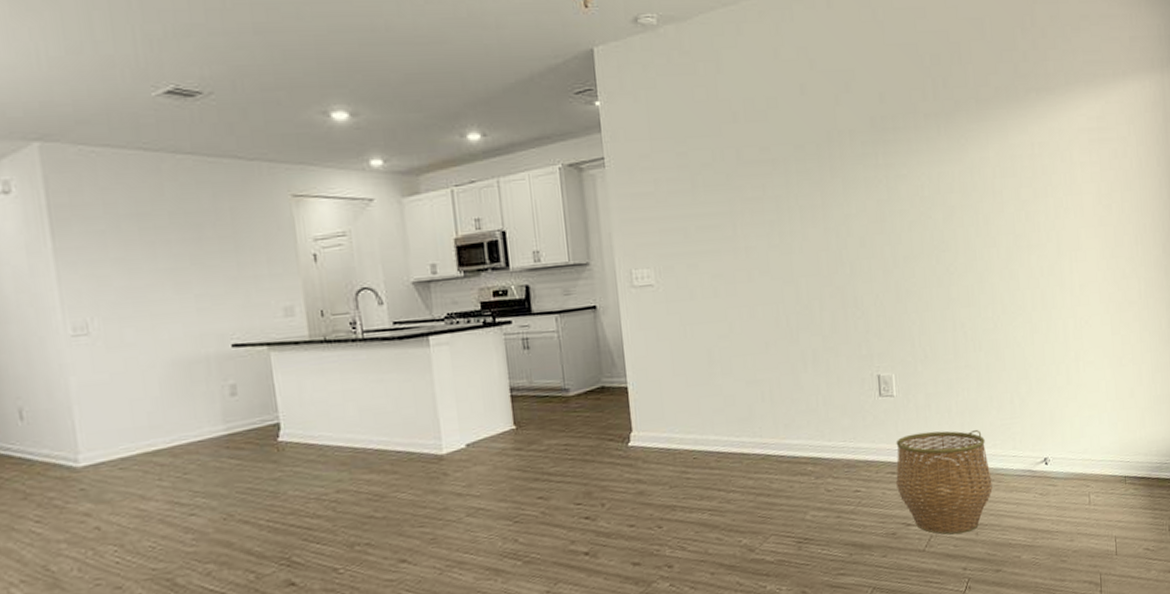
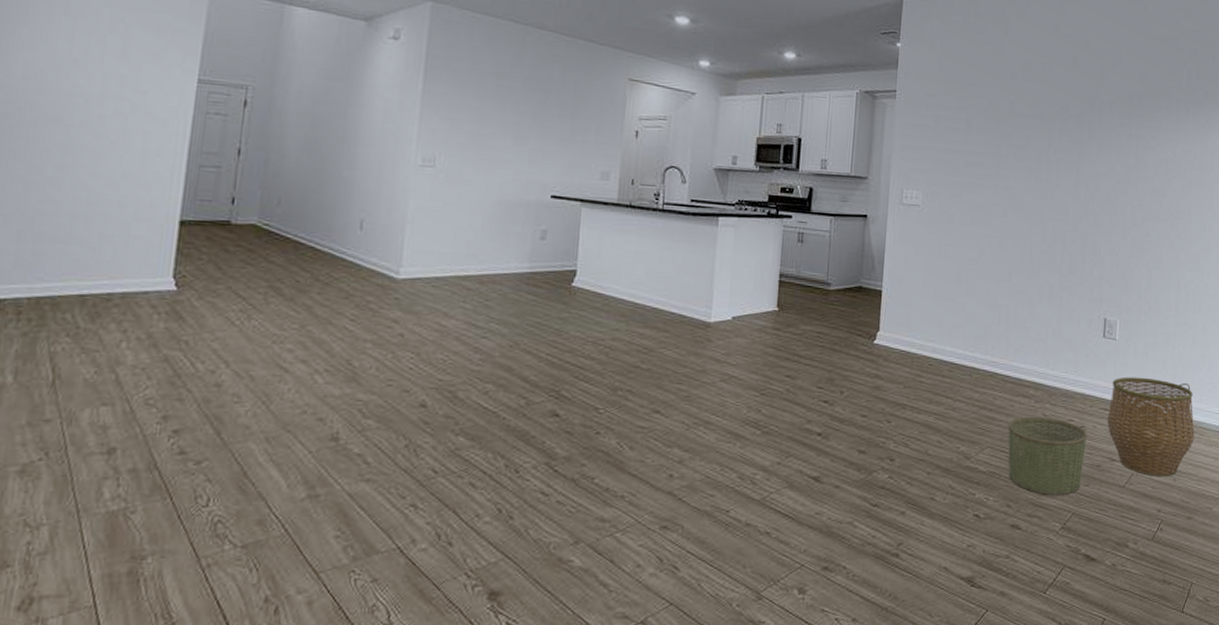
basket: none [789,491,878,574] -> present [1007,416,1088,495]

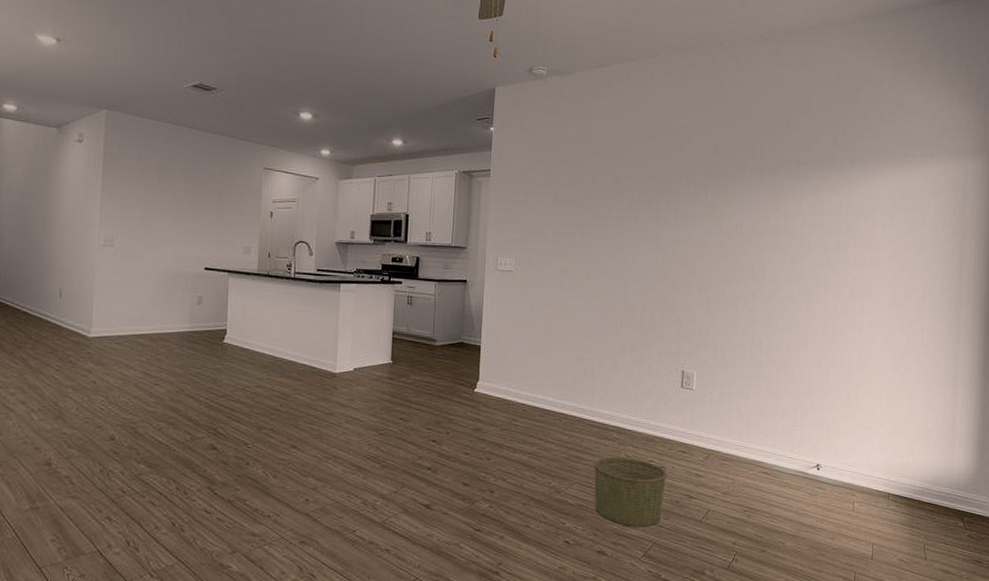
basket: present [1106,377,1195,476] -> none [684,423,768,513]

